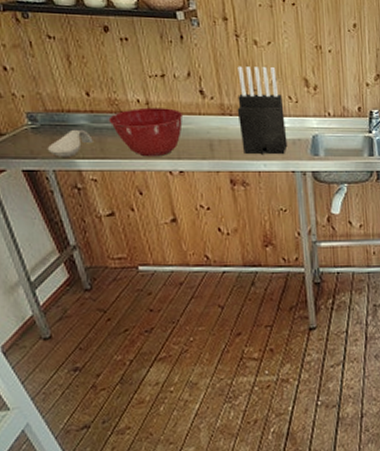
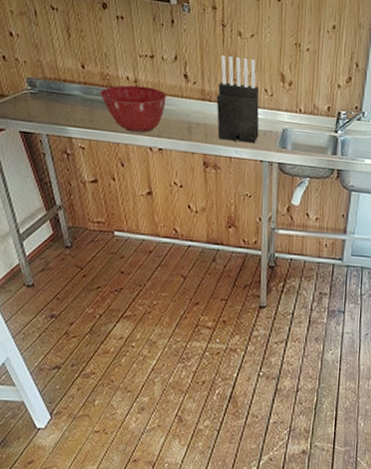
spoon rest: present [47,129,93,157] -> none [42,98,84,124]

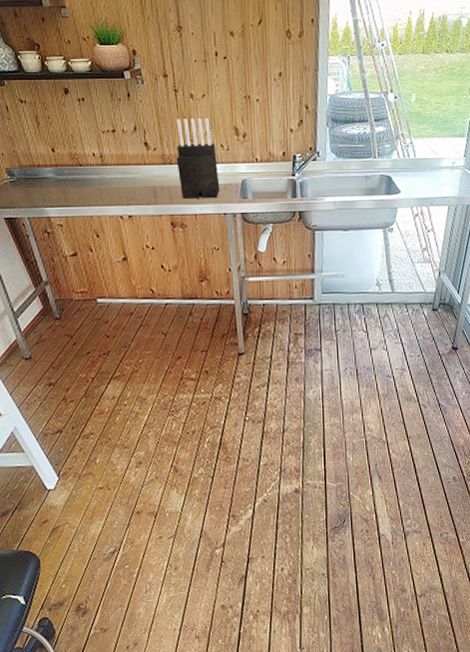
mixing bowl: present [99,84,167,133] -> none [70,160,131,204]

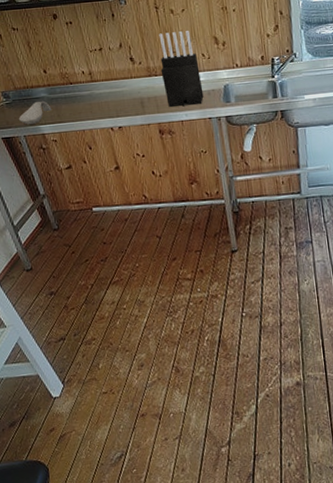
spoon rest: none [22,181,59,206] -> present [18,100,52,125]

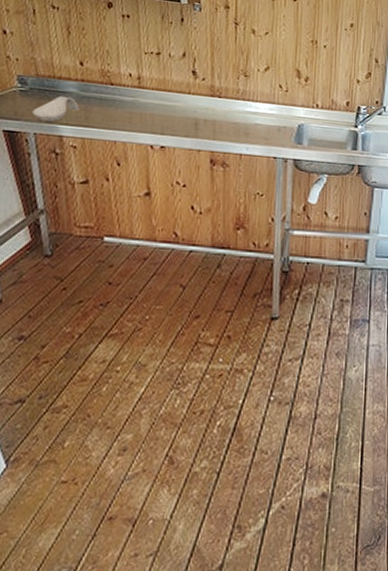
knife block: present [159,31,204,107] -> none [226,52,273,139]

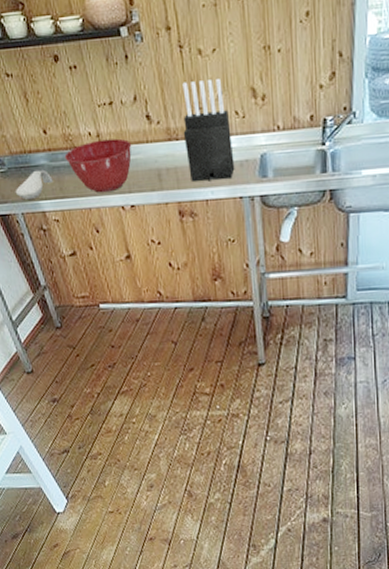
mixing bowl: none [98,81,173,131] -> present [64,138,132,193]
knife block: none [226,52,273,139] -> present [182,79,235,181]

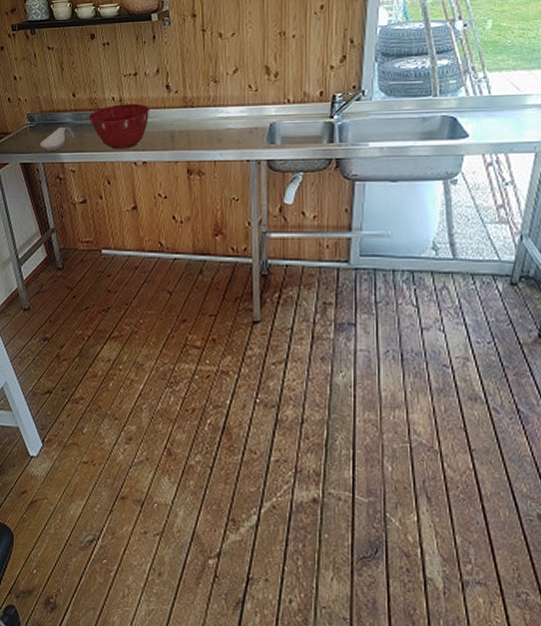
knife block: present [182,79,235,181] -> none [198,58,244,145]

